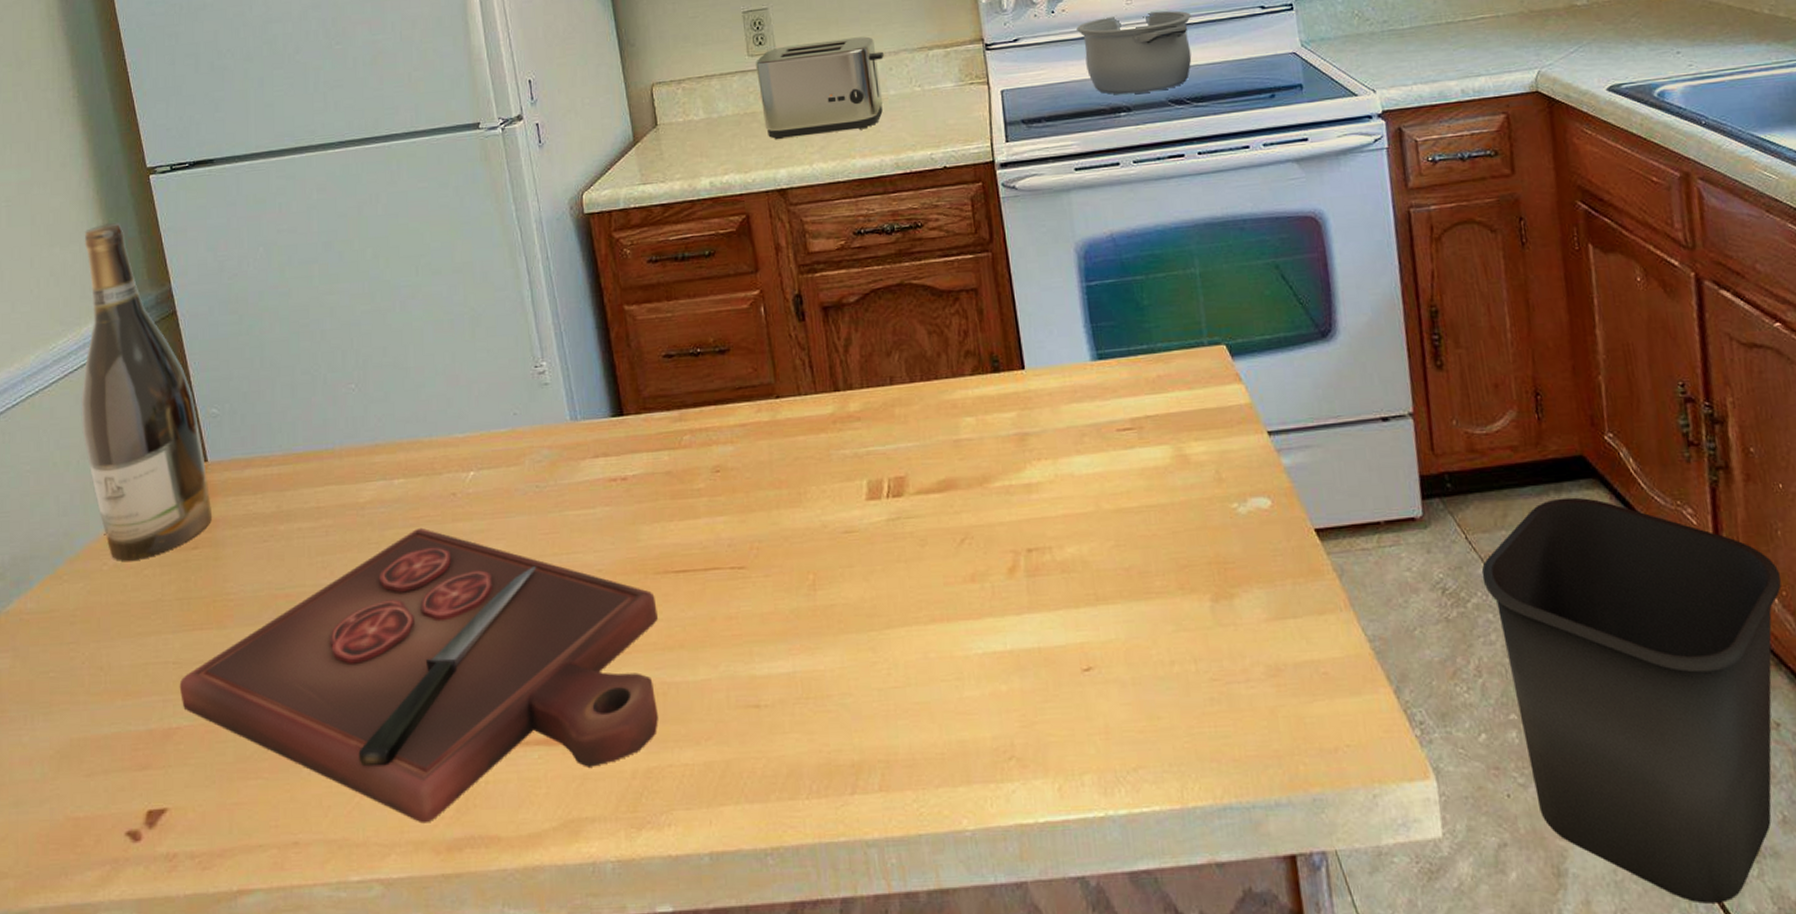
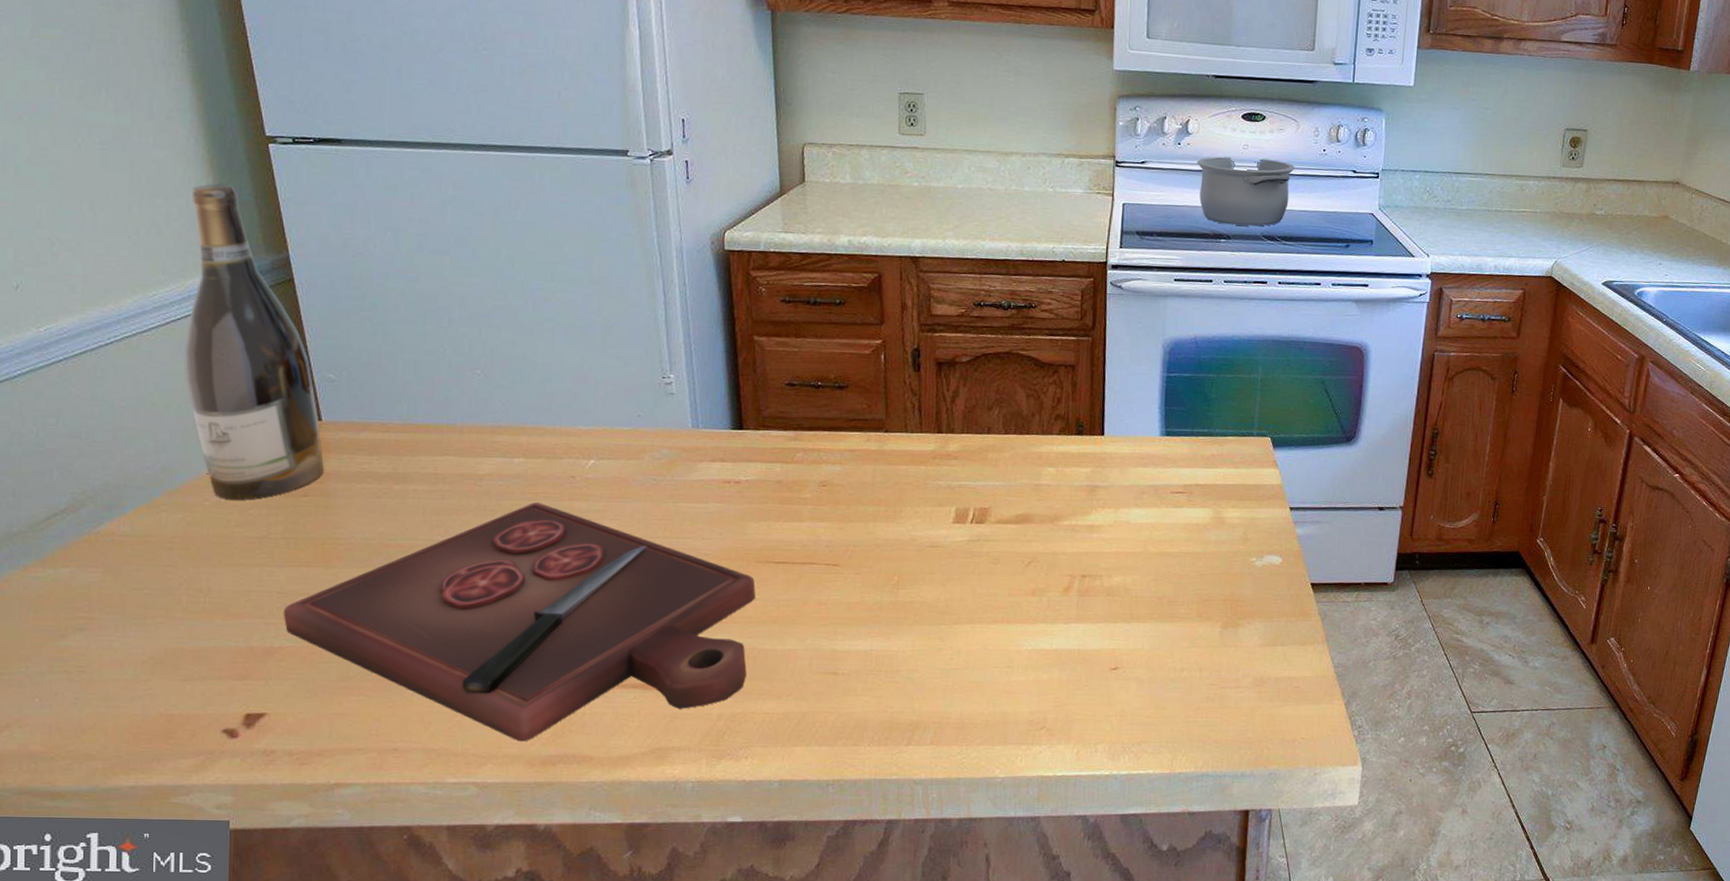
toaster: present [756,36,885,140] -> none [905,130,1025,217]
waste bin: present [1481,497,1782,904] -> none [1426,580,1633,858]

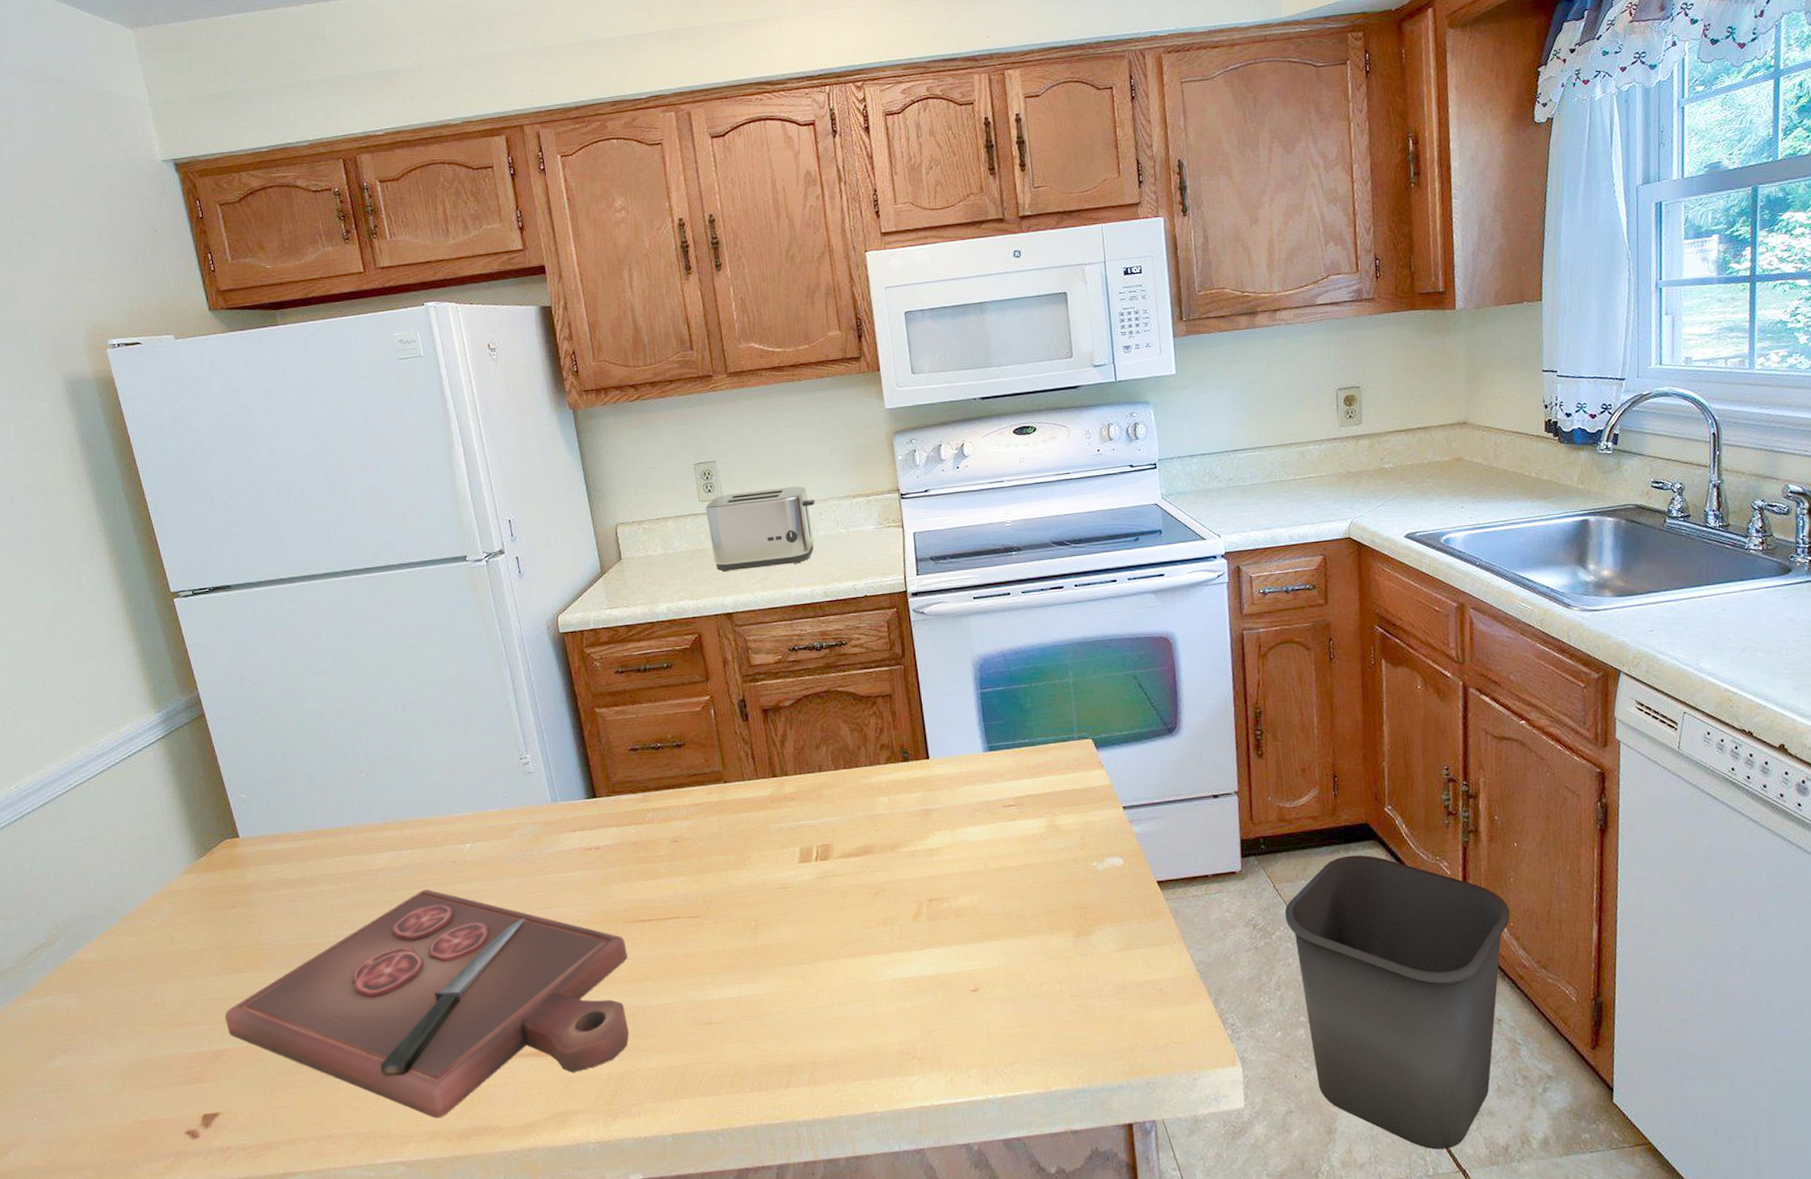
wine bottle: present [183,184,324,500] -> none [118,639,245,919]
toaster: none [905,130,1025,217] -> present [706,486,816,573]
cooking pot: present [1197,156,1295,226] -> none [977,467,1073,537]
waste bin: none [1426,580,1633,858] -> present [1284,855,1511,1150]

